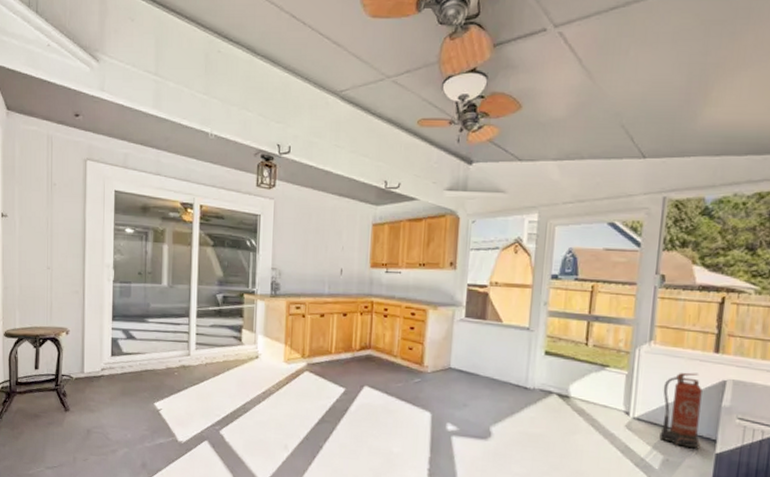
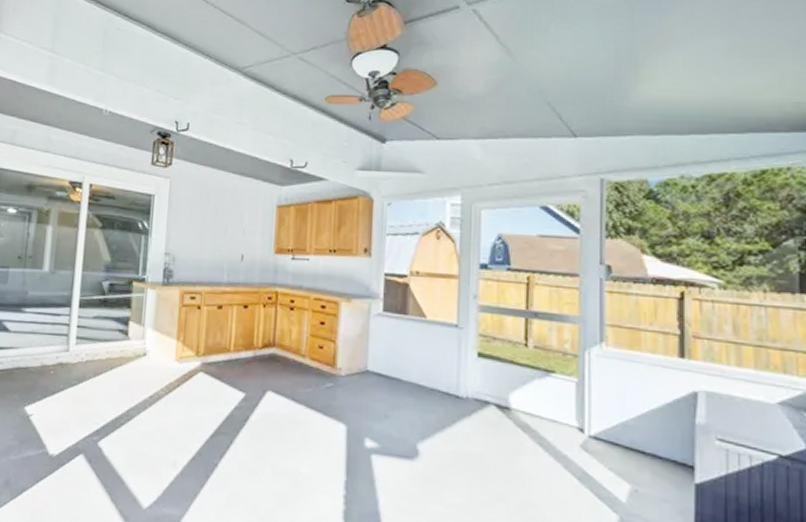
fire extinguisher: present [659,372,702,449] -> none [622,380,675,478]

